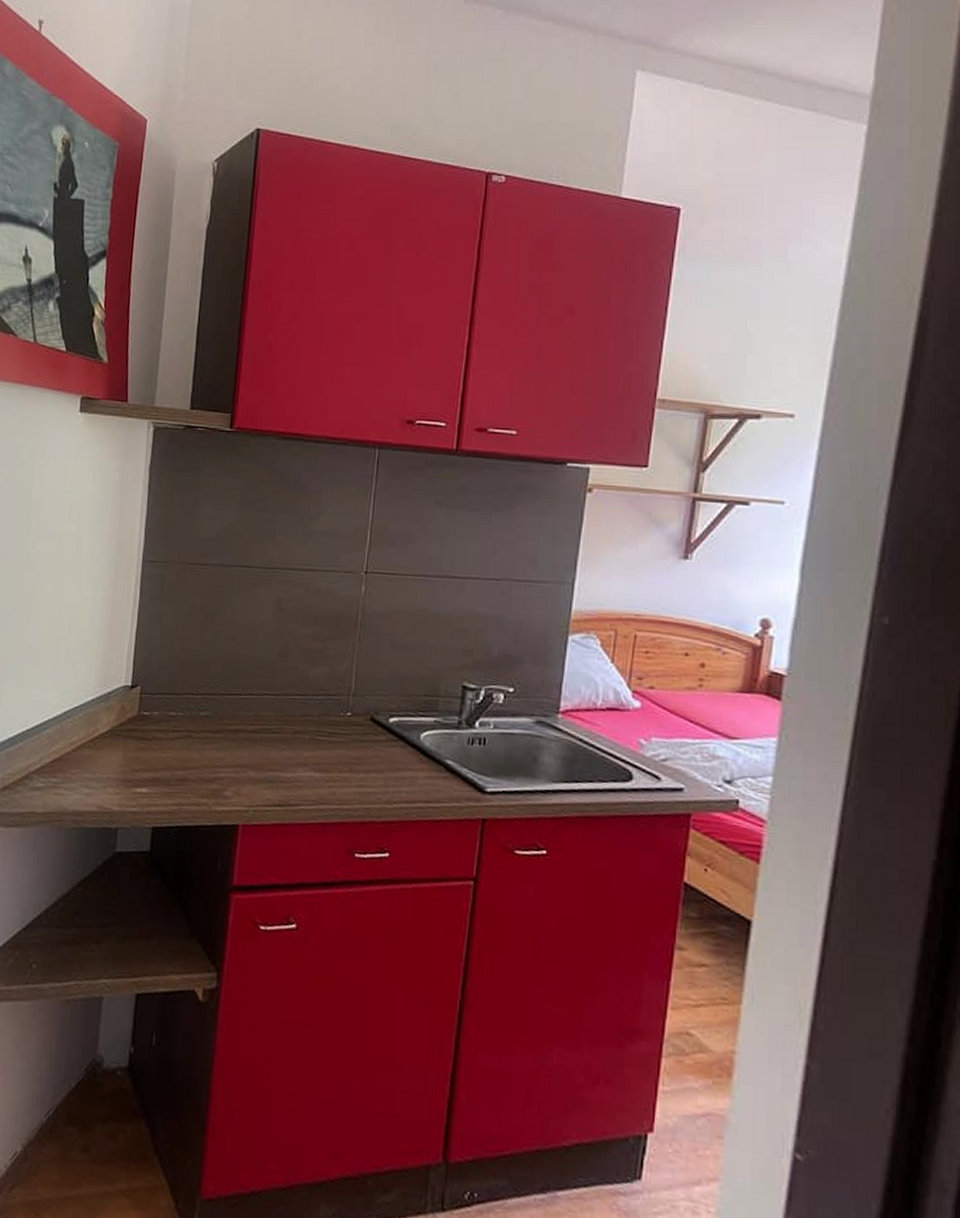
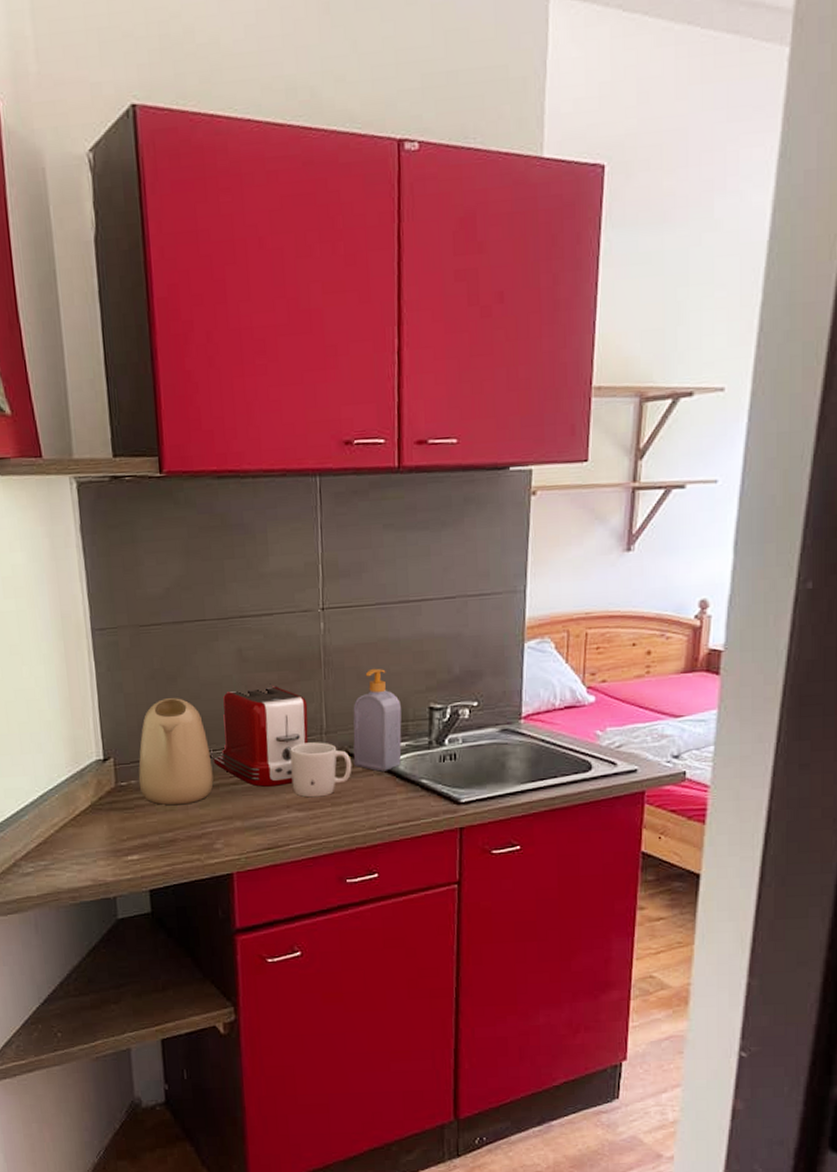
kettle: none [160,635,236,745] -> present [138,697,214,806]
toaster: none [236,638,339,742] -> present [211,685,309,787]
mug: none [312,701,376,761] -> present [290,742,352,798]
soap bottle: none [377,637,433,746] -> present [353,668,402,773]

